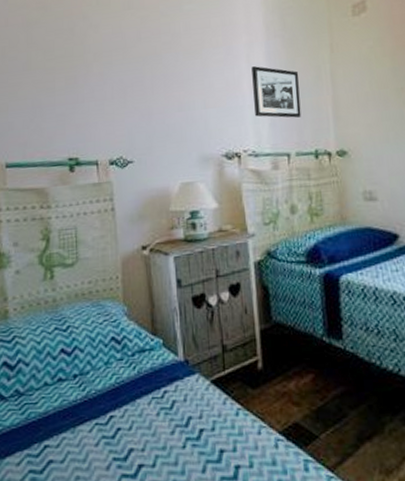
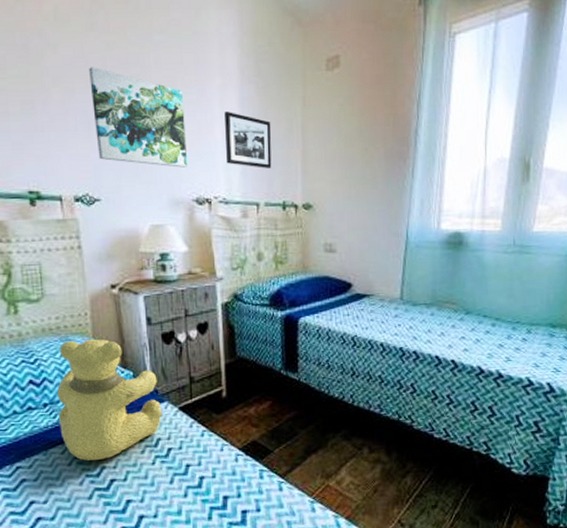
teddy bear: none [86,303,193,441] -> present [56,339,162,461]
wall art: none [125,40,216,125] -> present [89,67,187,168]

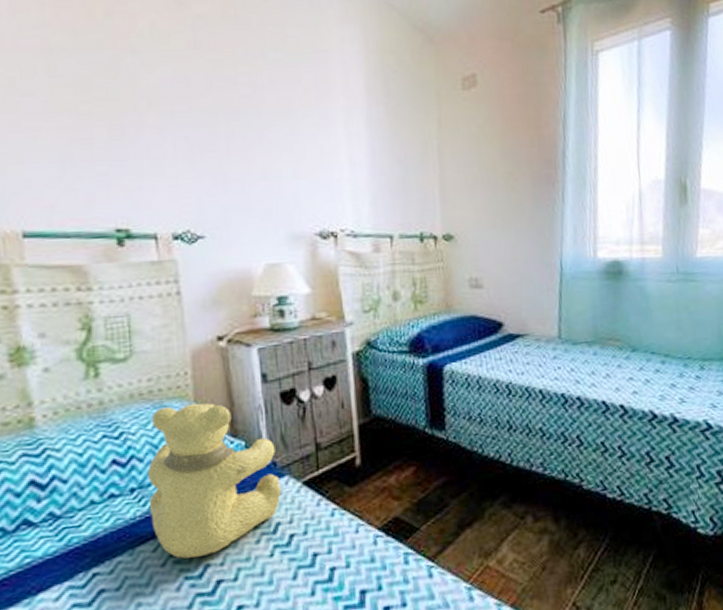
wall art: present [89,67,187,168] -> none [191,87,308,198]
picture frame: present [225,112,272,168] -> none [350,135,406,197]

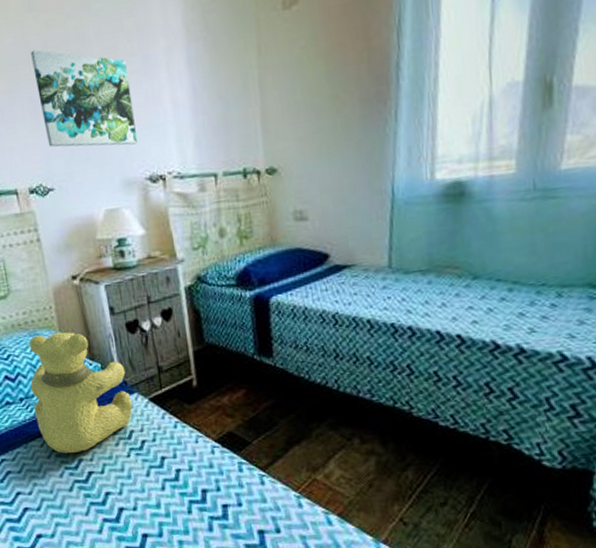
wall art: none [191,87,308,198] -> present [31,49,137,147]

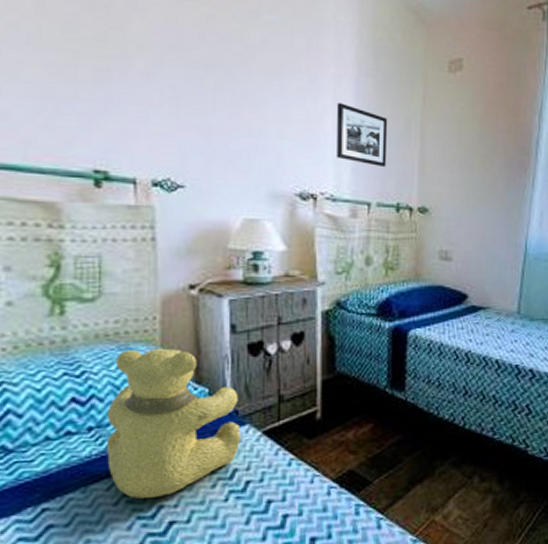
wall art: present [31,49,137,147] -> none [183,39,292,158]
picture frame: none [172,75,228,135] -> present [337,103,388,167]

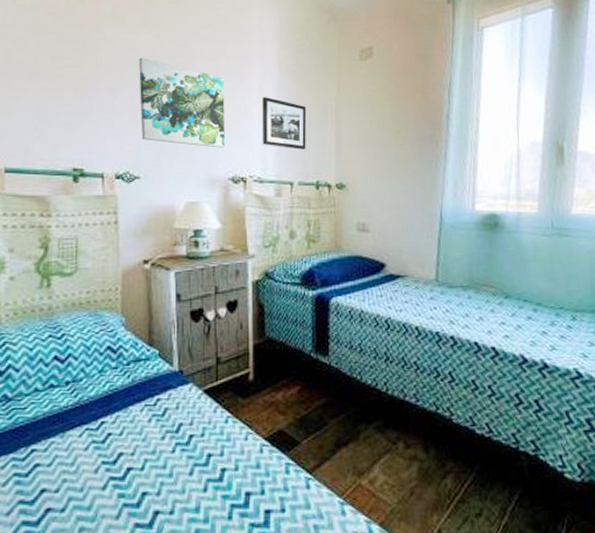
teddy bear: present [106,348,241,499] -> none [79,314,185,445]
wall art: none [183,39,292,158] -> present [139,57,225,148]

